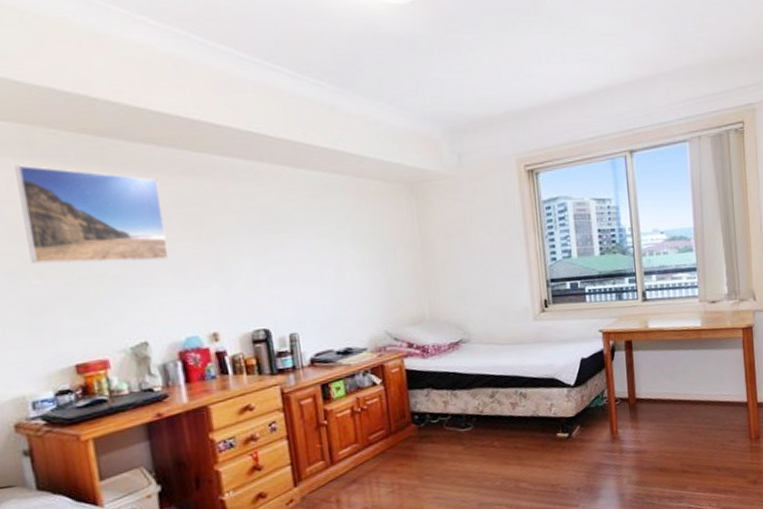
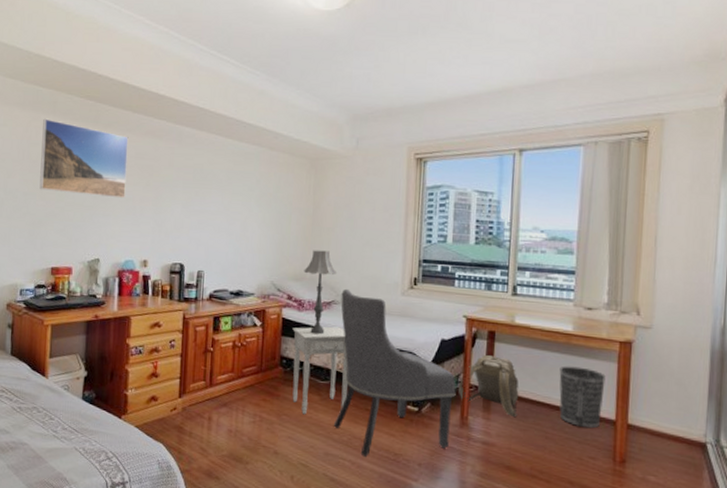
nightstand: none [419,367,493,470] -> present [292,326,348,415]
table lamp: none [421,285,459,381] -> present [304,250,336,335]
chair: none [468,324,603,497] -> present [333,288,456,457]
backpack: none [604,364,663,420] -> present [458,354,519,417]
wastebasket: none [694,359,735,416] -> present [559,366,606,429]

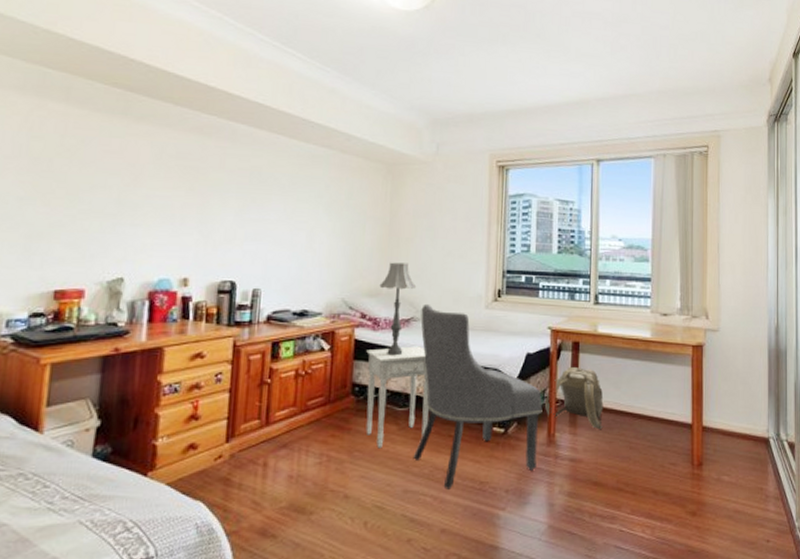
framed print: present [39,118,129,199] -> none [41,107,168,205]
wastebasket: present [559,366,606,429] -> none [640,373,682,434]

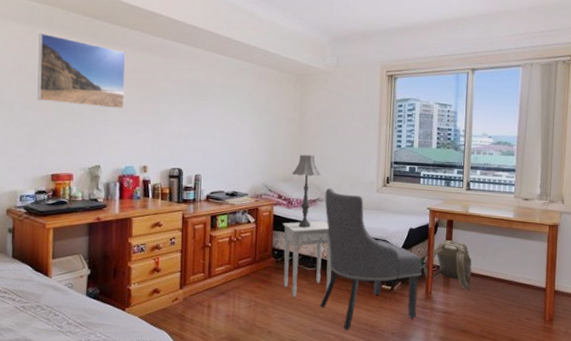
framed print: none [41,107,168,205] -> present [37,32,126,109]

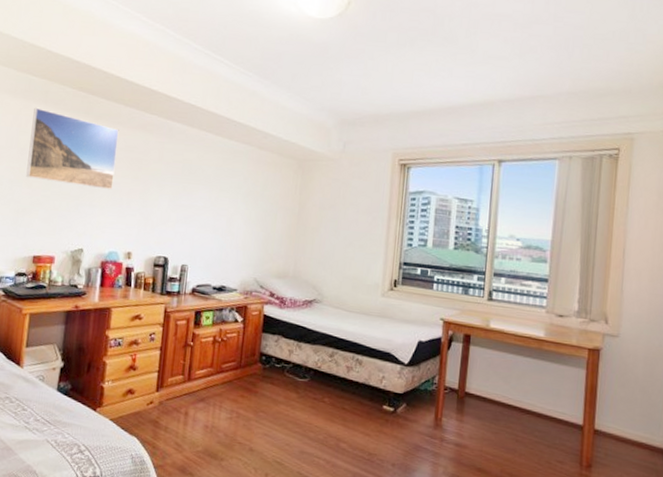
nightstand: present [283,221,332,298] -> none [270,324,327,412]
table lamp: present [292,154,320,228] -> none [287,248,319,333]
chair: present [319,187,422,330] -> none [309,288,431,456]
backpack: present [423,239,472,289] -> none [433,357,492,419]

